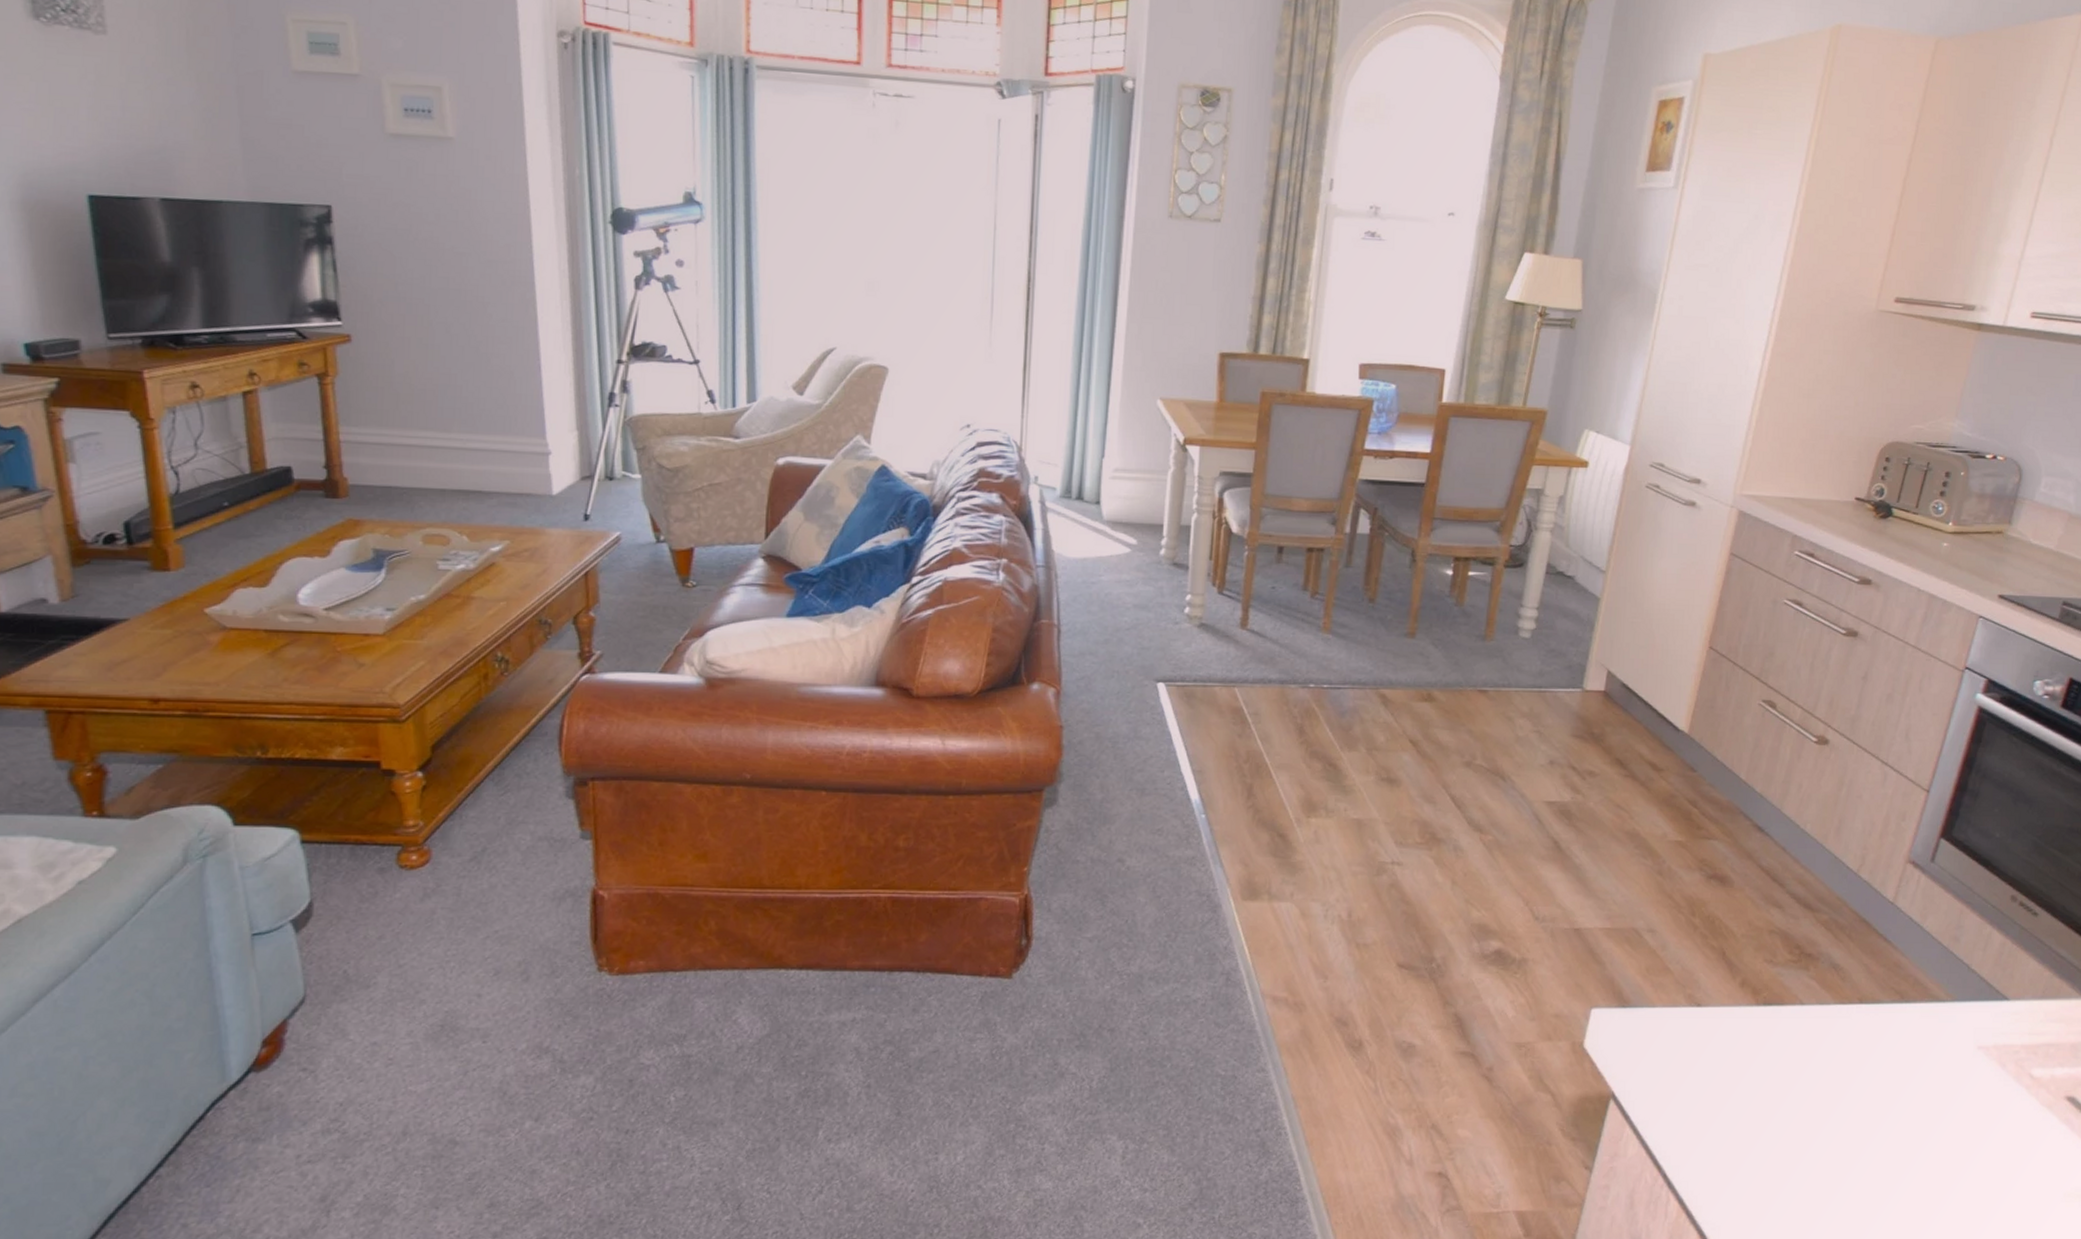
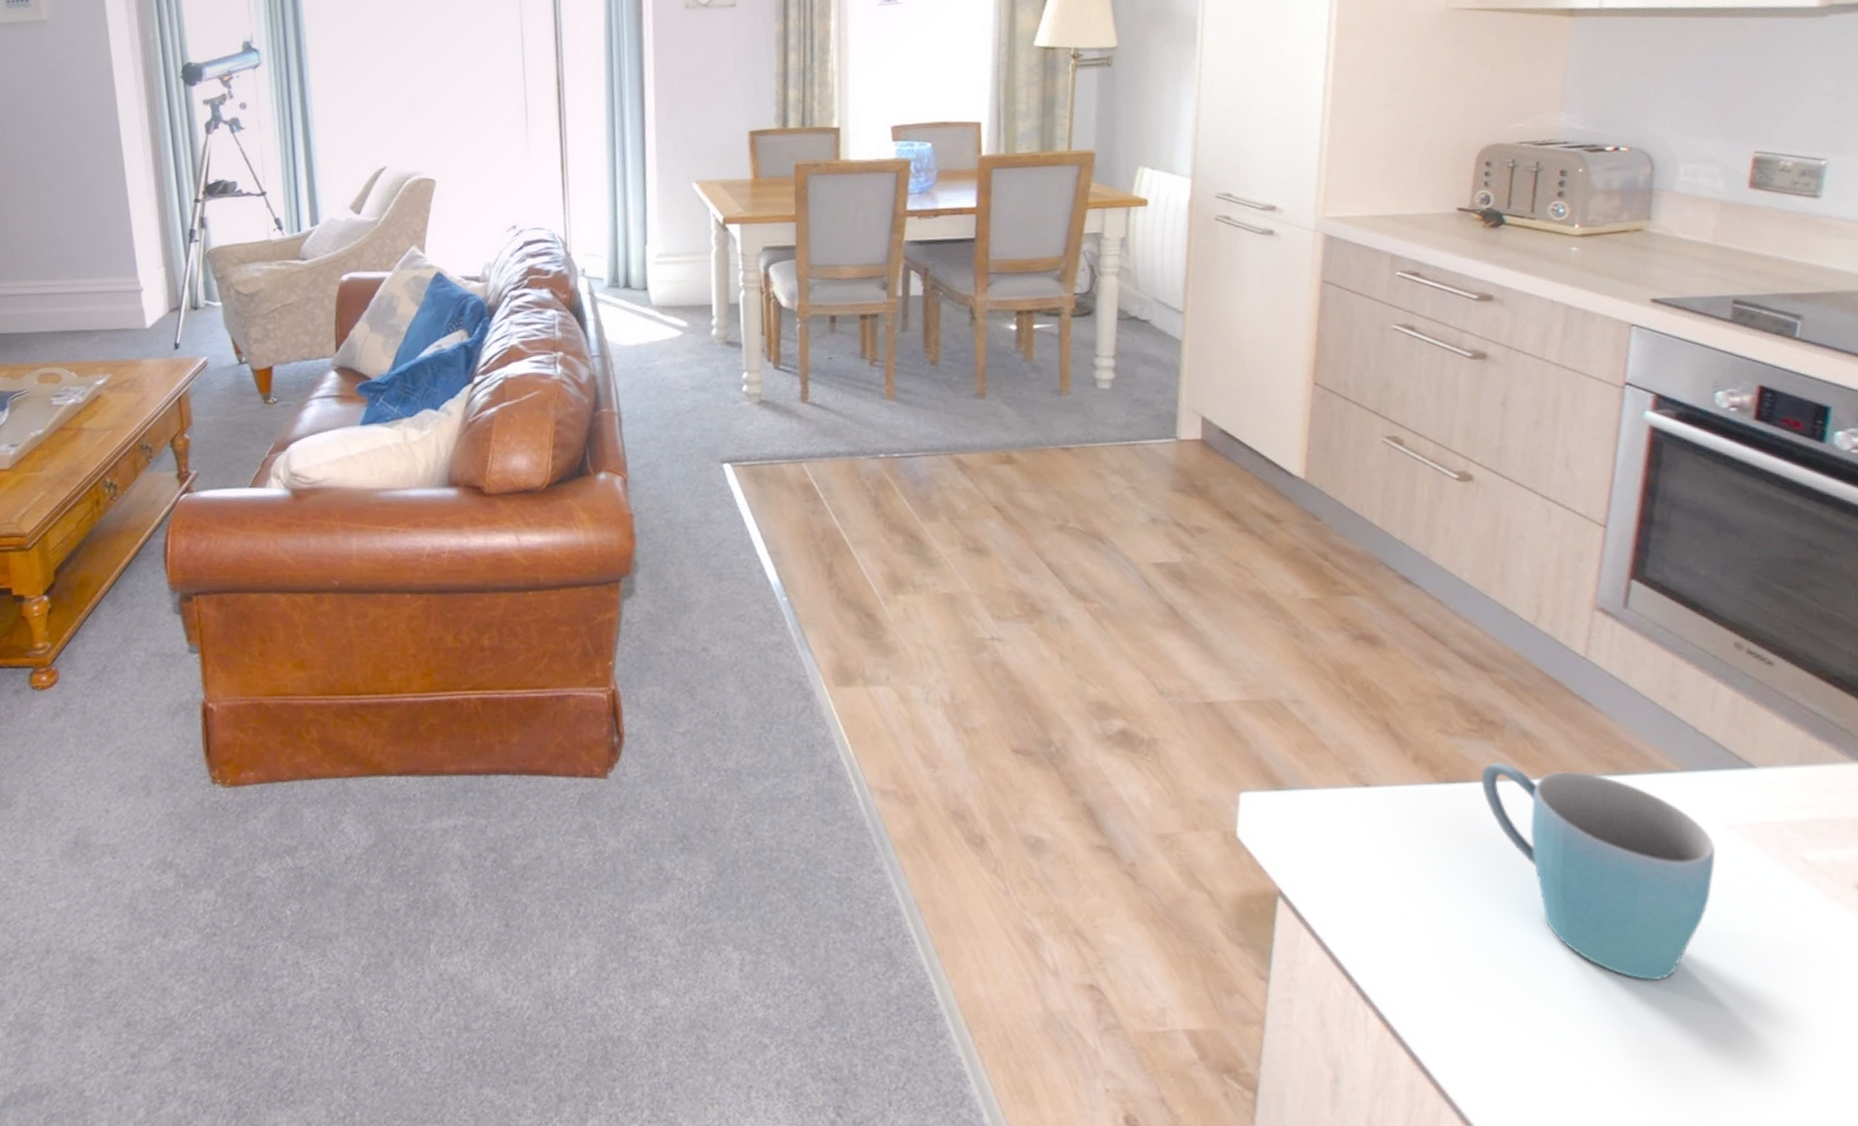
mug: none [1792,988,1967,1173] -> present [1480,762,1716,982]

